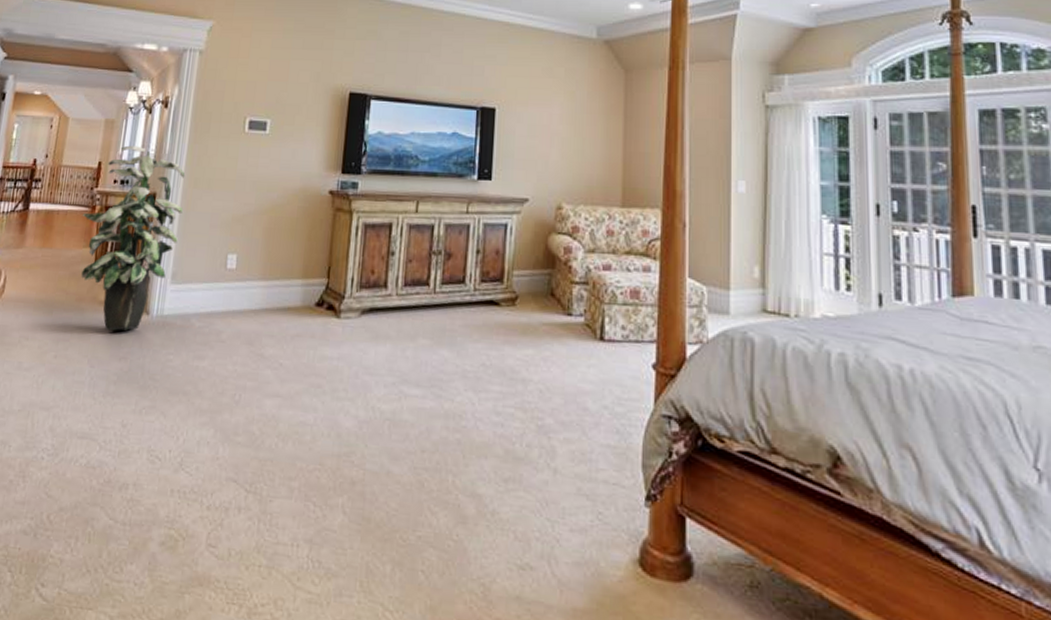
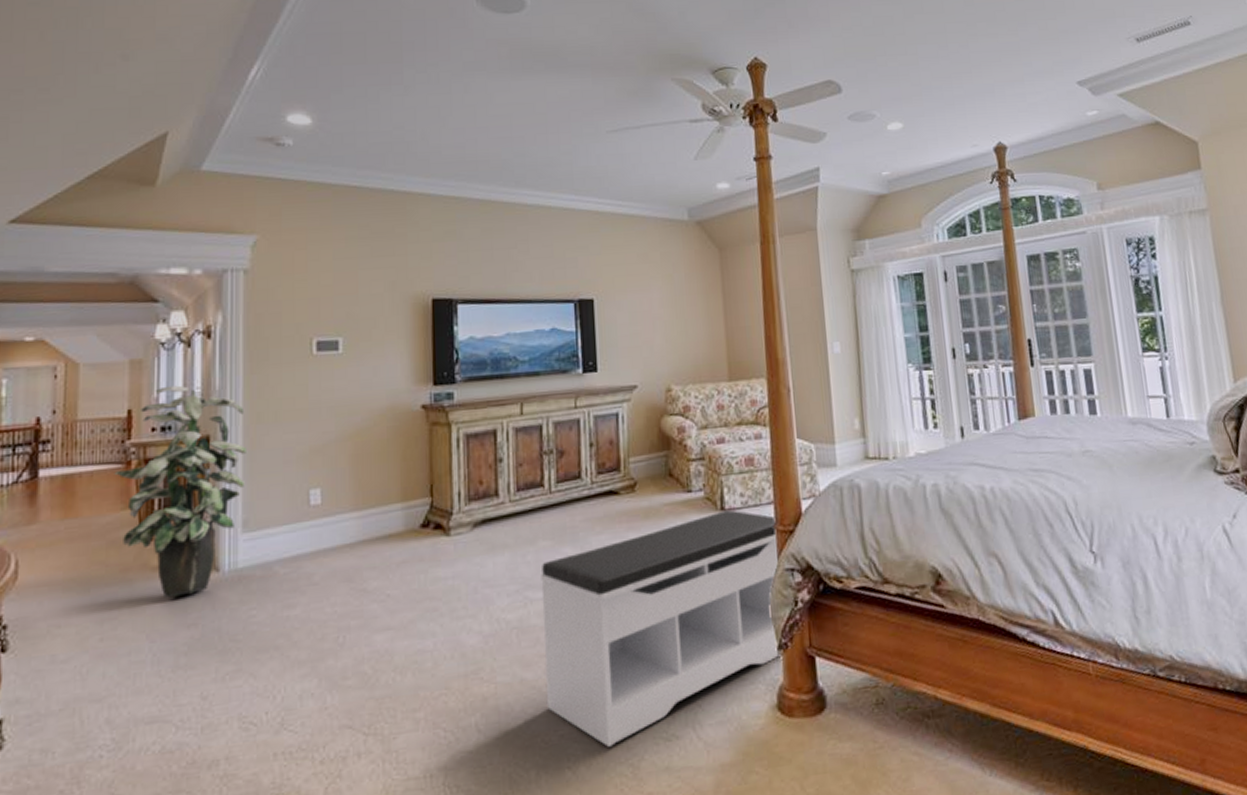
bench: none [409,340,657,560] -> present [541,510,780,747]

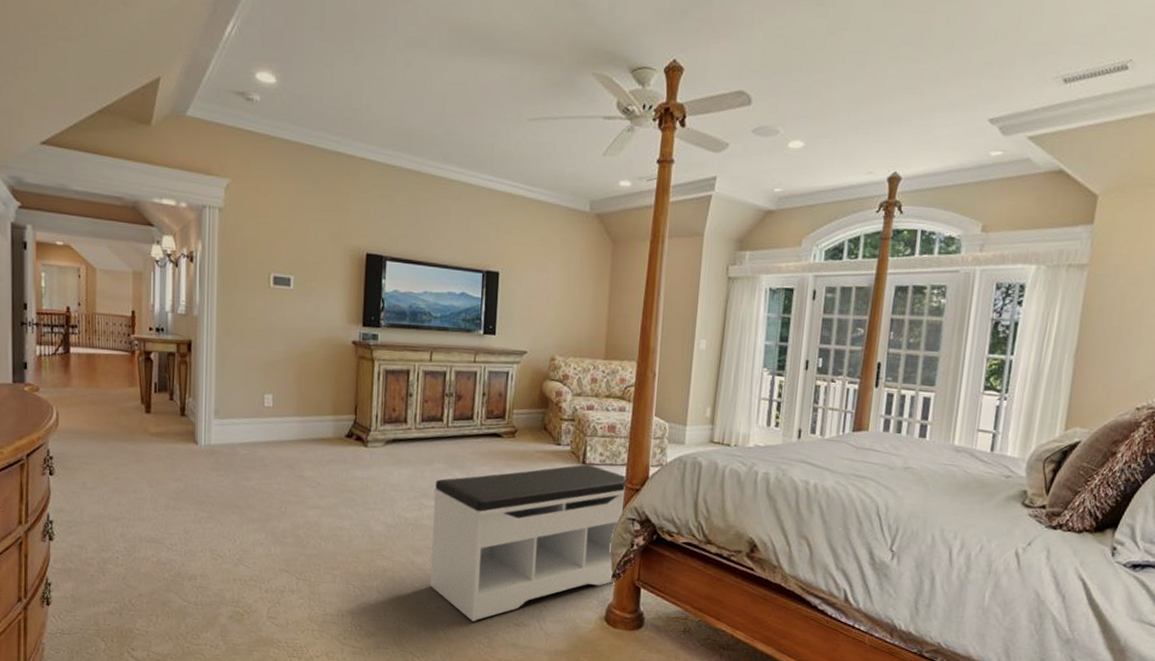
indoor plant: present [114,385,246,598] -> none [123,296,218,458]

